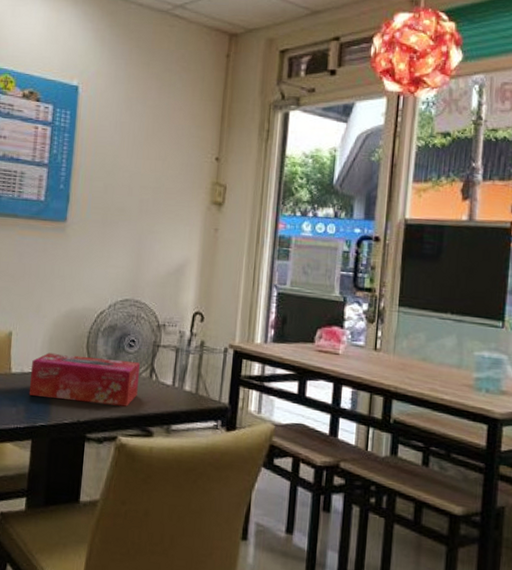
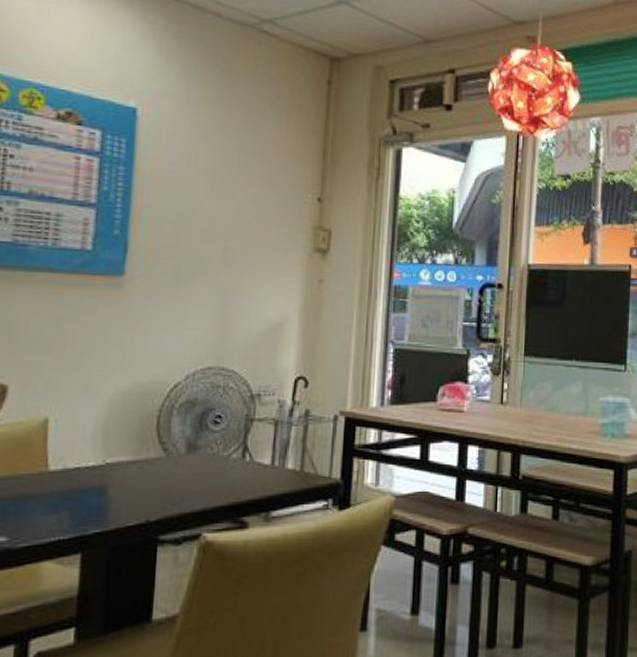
tissue box: present [28,352,140,407] -> none [75,440,229,498]

